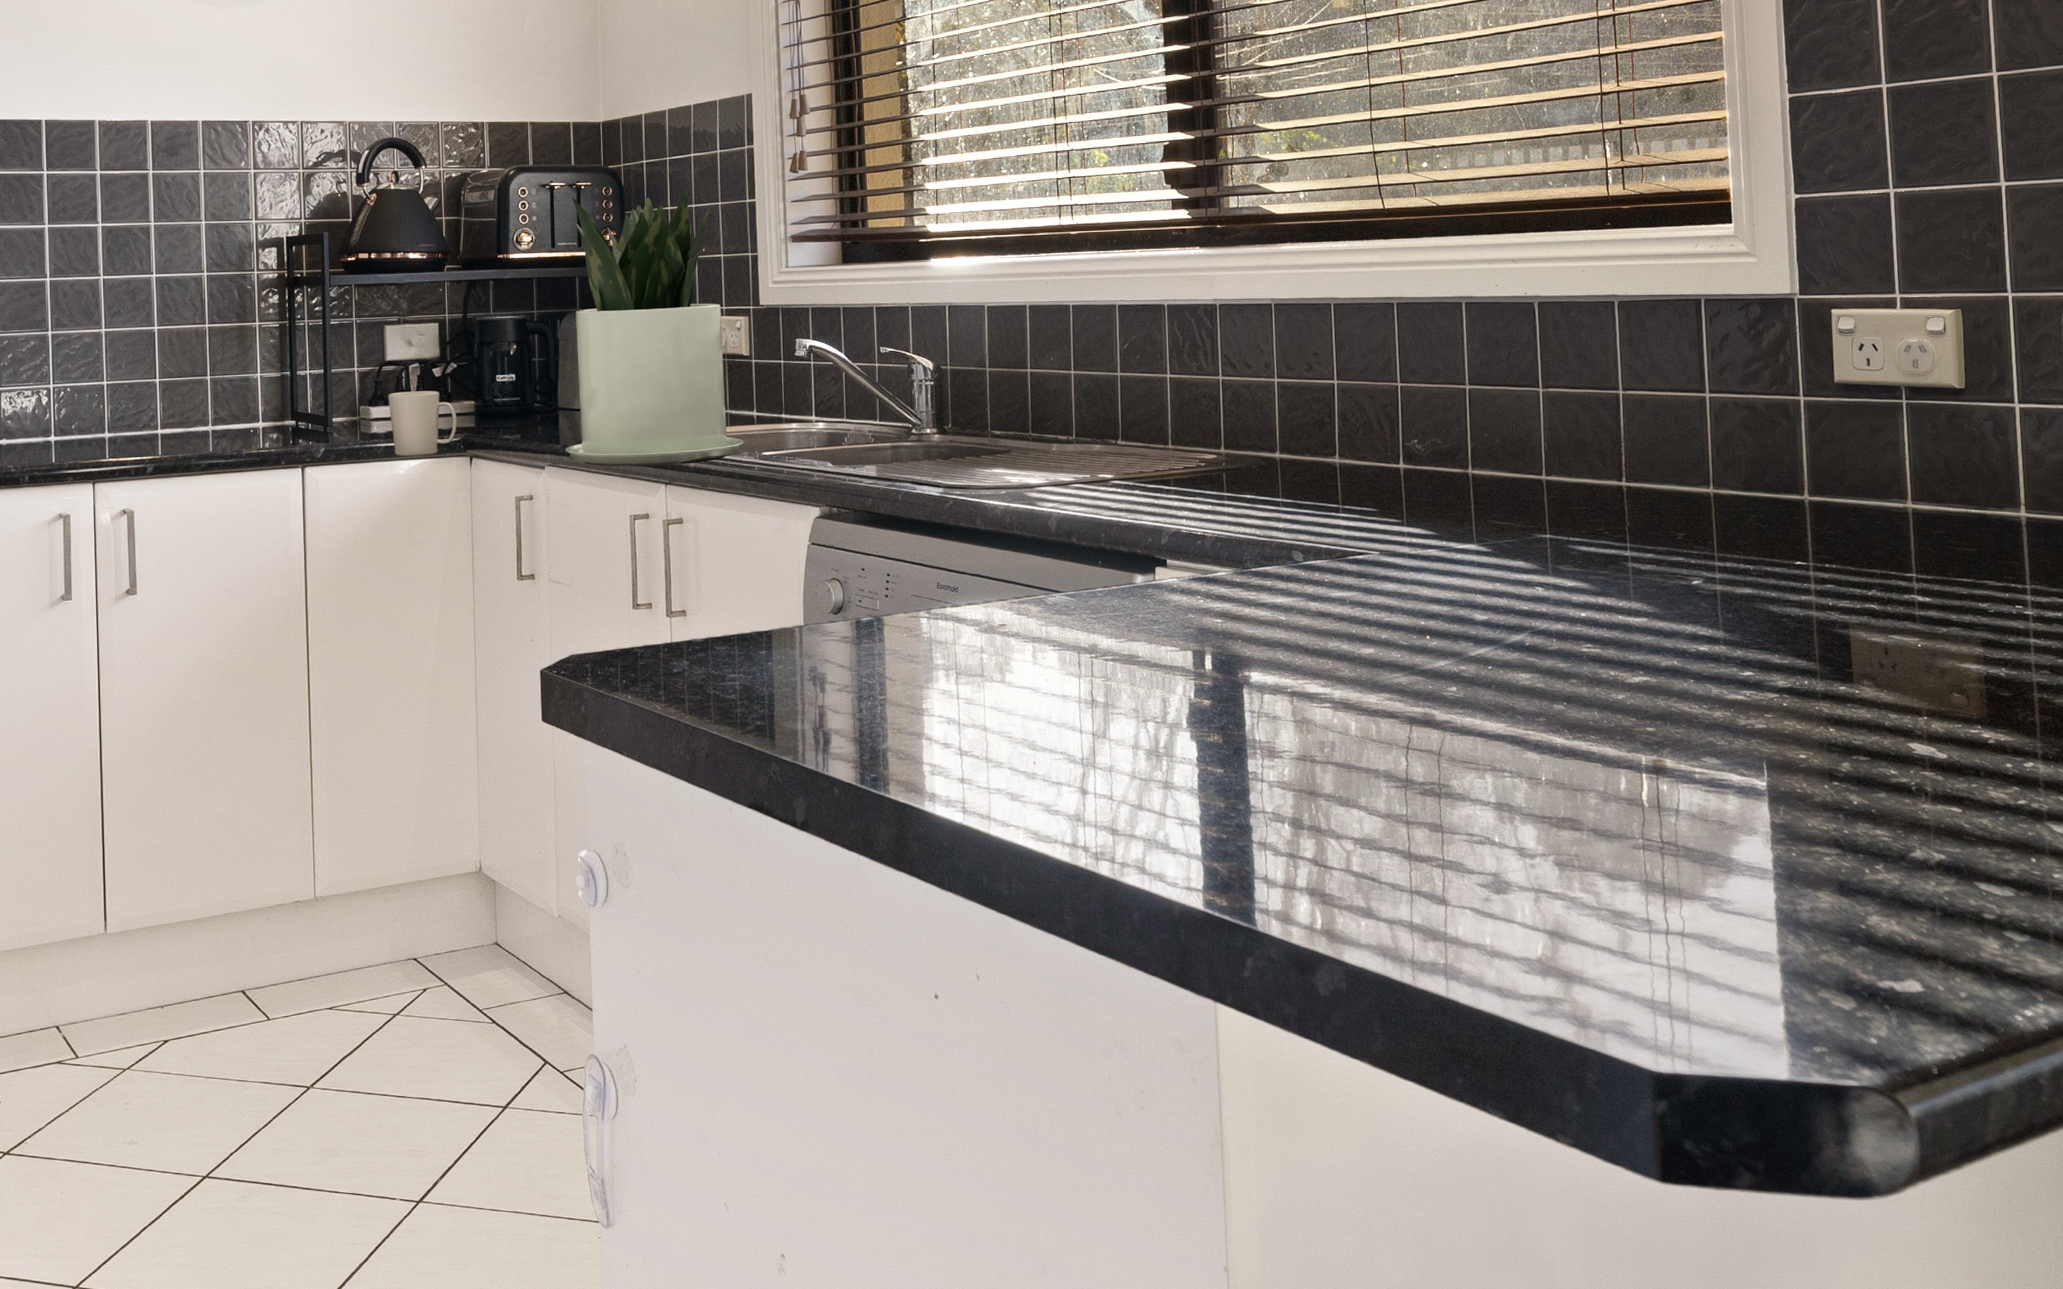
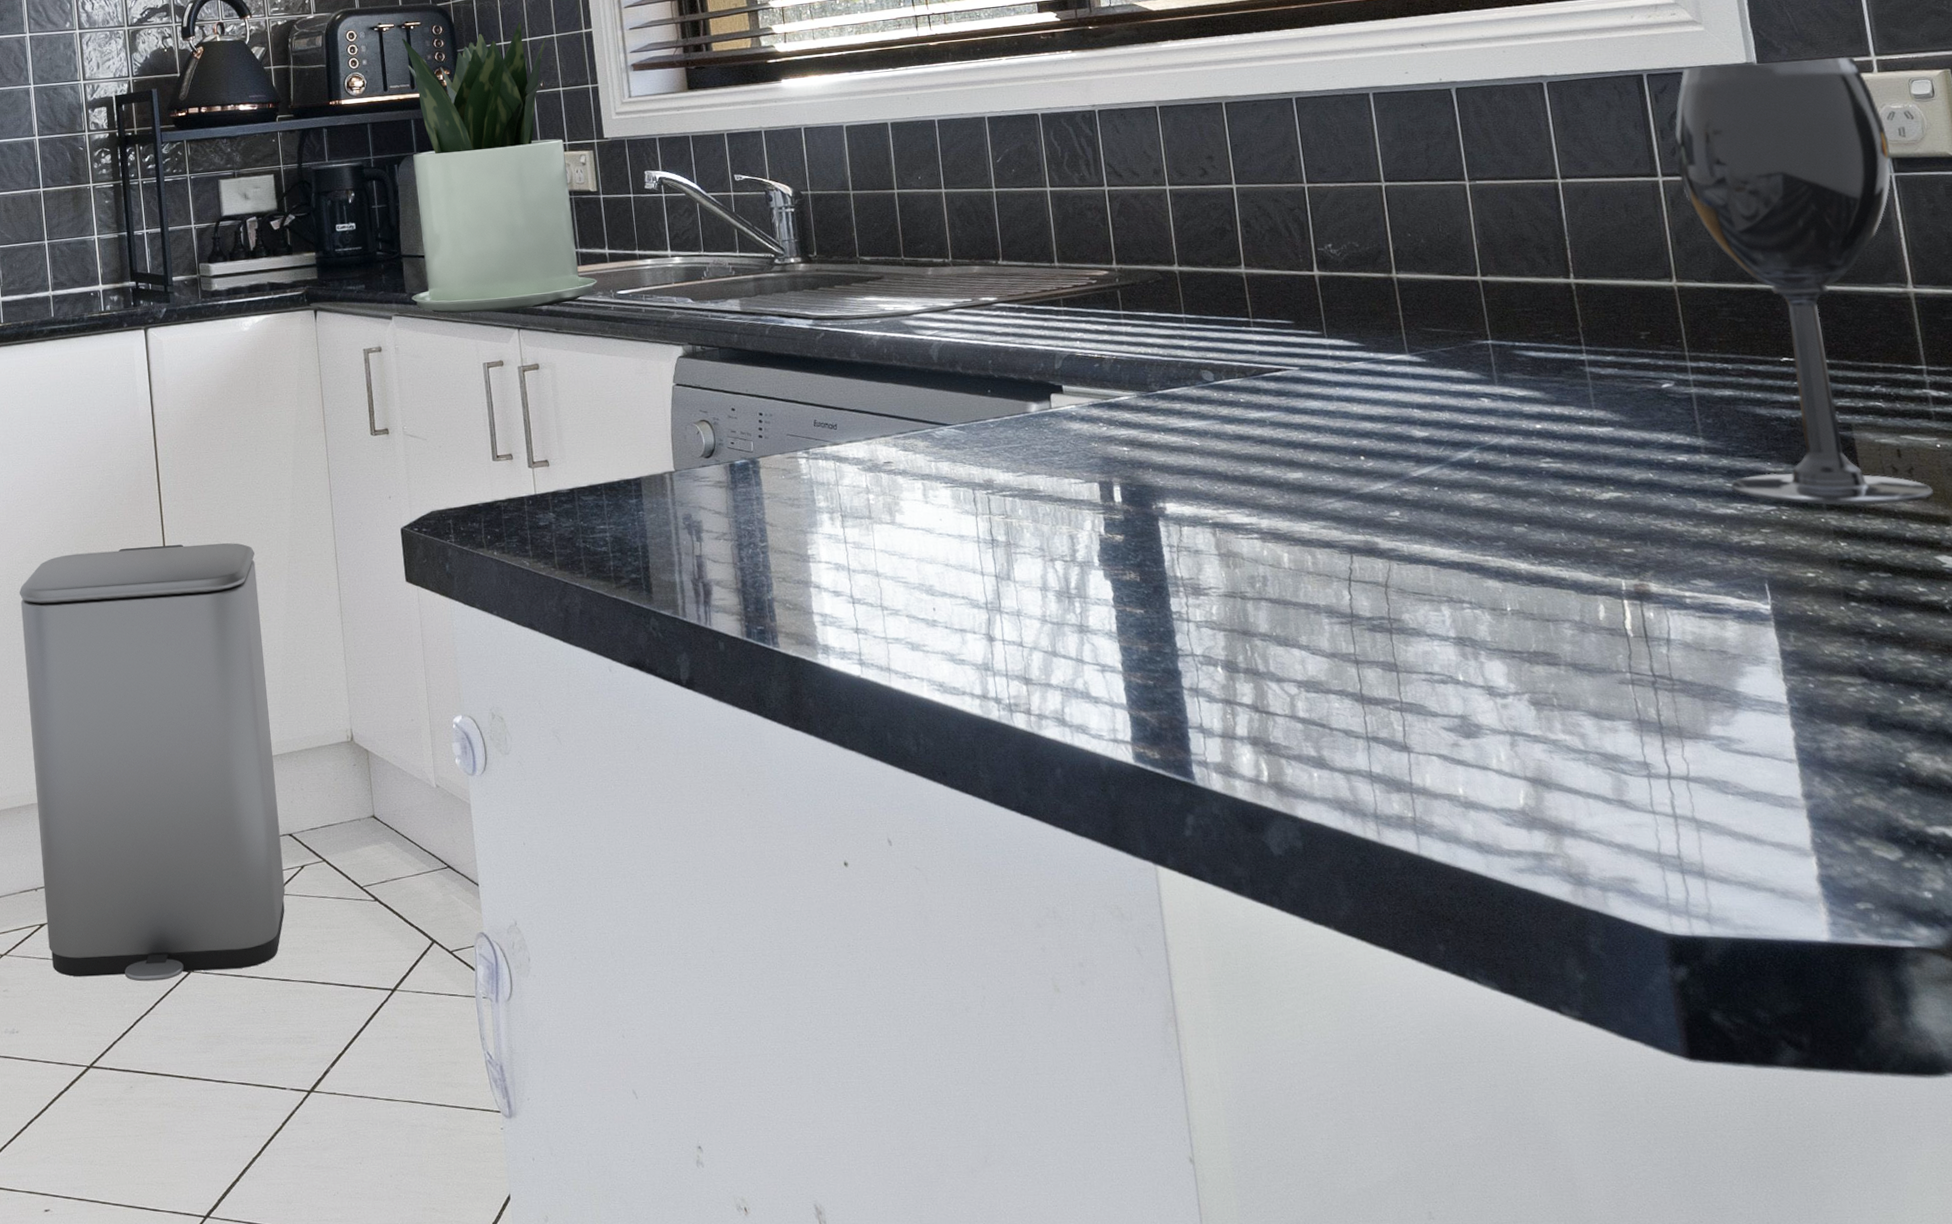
pedal bin: none [161,678,407,1097] -> present [19,543,285,982]
mug: present [388,390,457,457] -> none [227,243,299,313]
wine glass: none [1722,292,1912,696] -> present [1673,56,1935,505]

